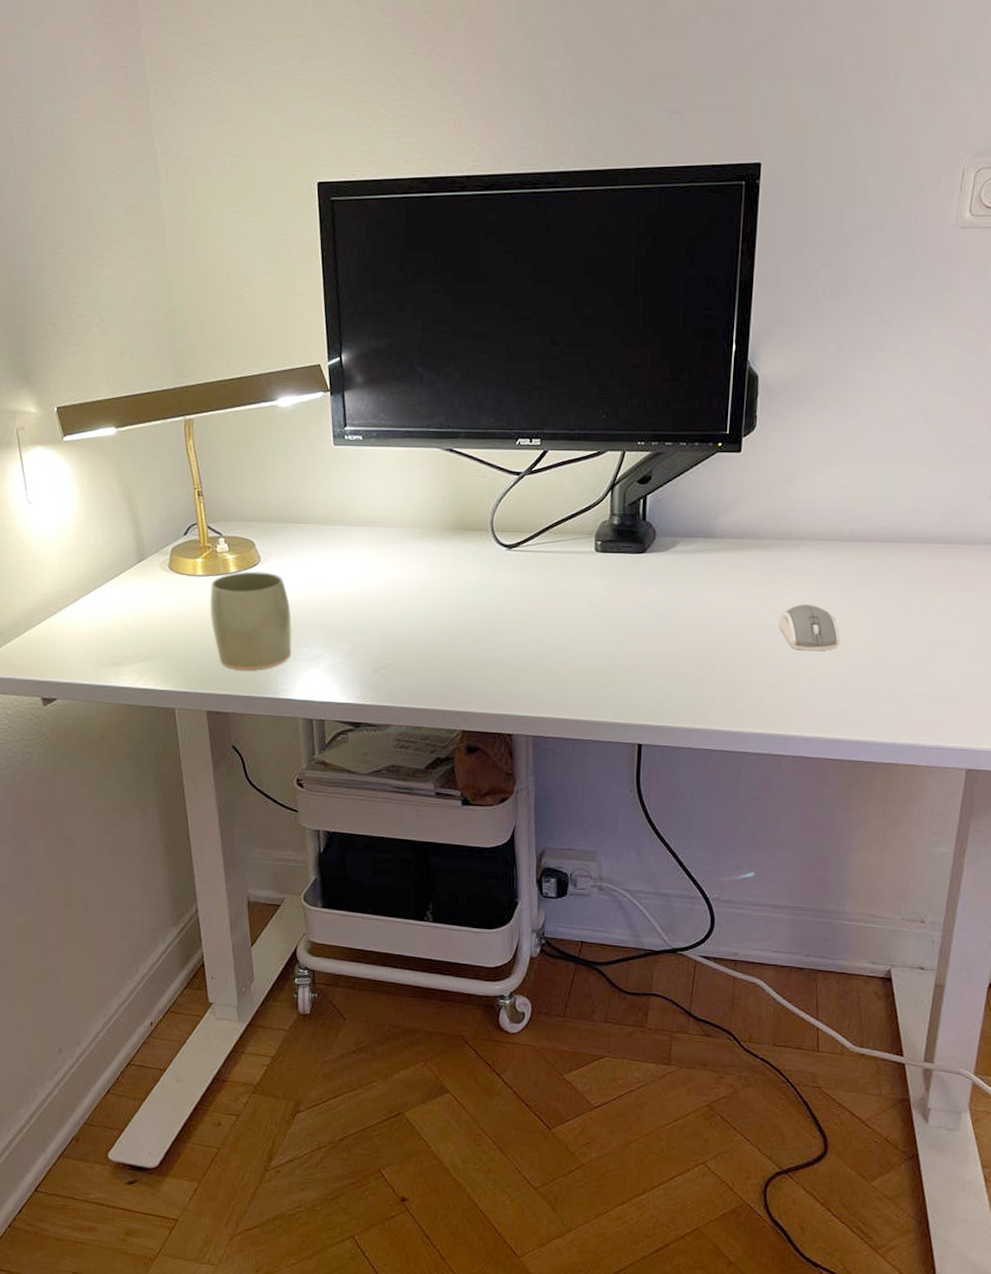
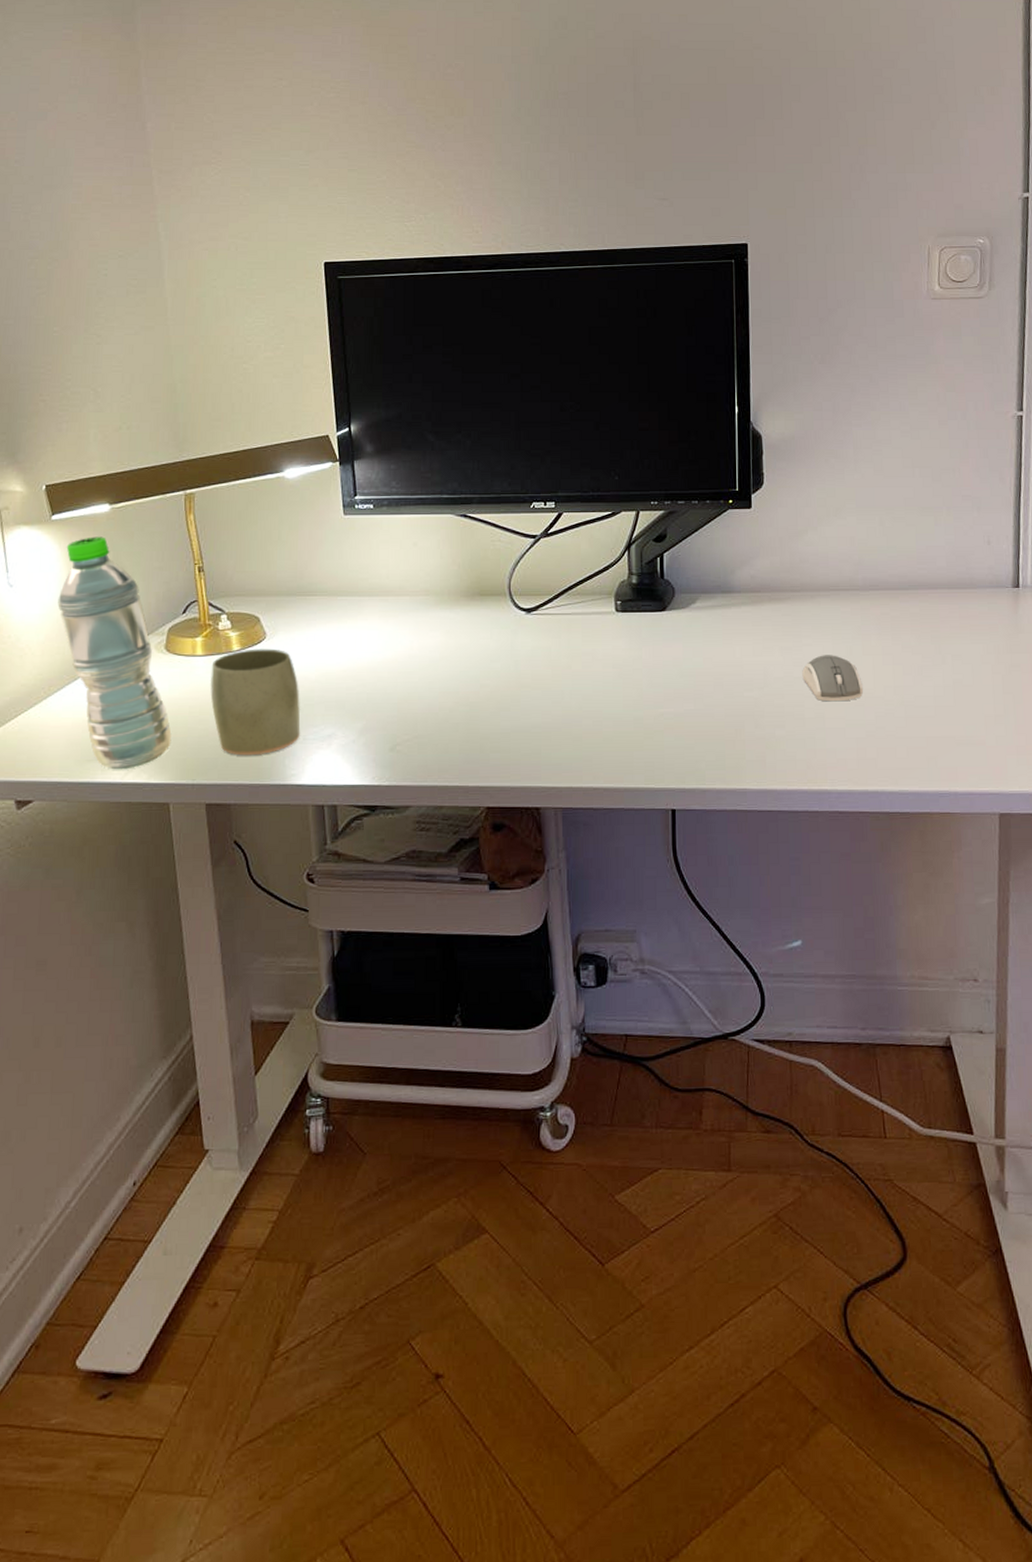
water bottle: none [71,458,176,676] -> present [57,536,172,770]

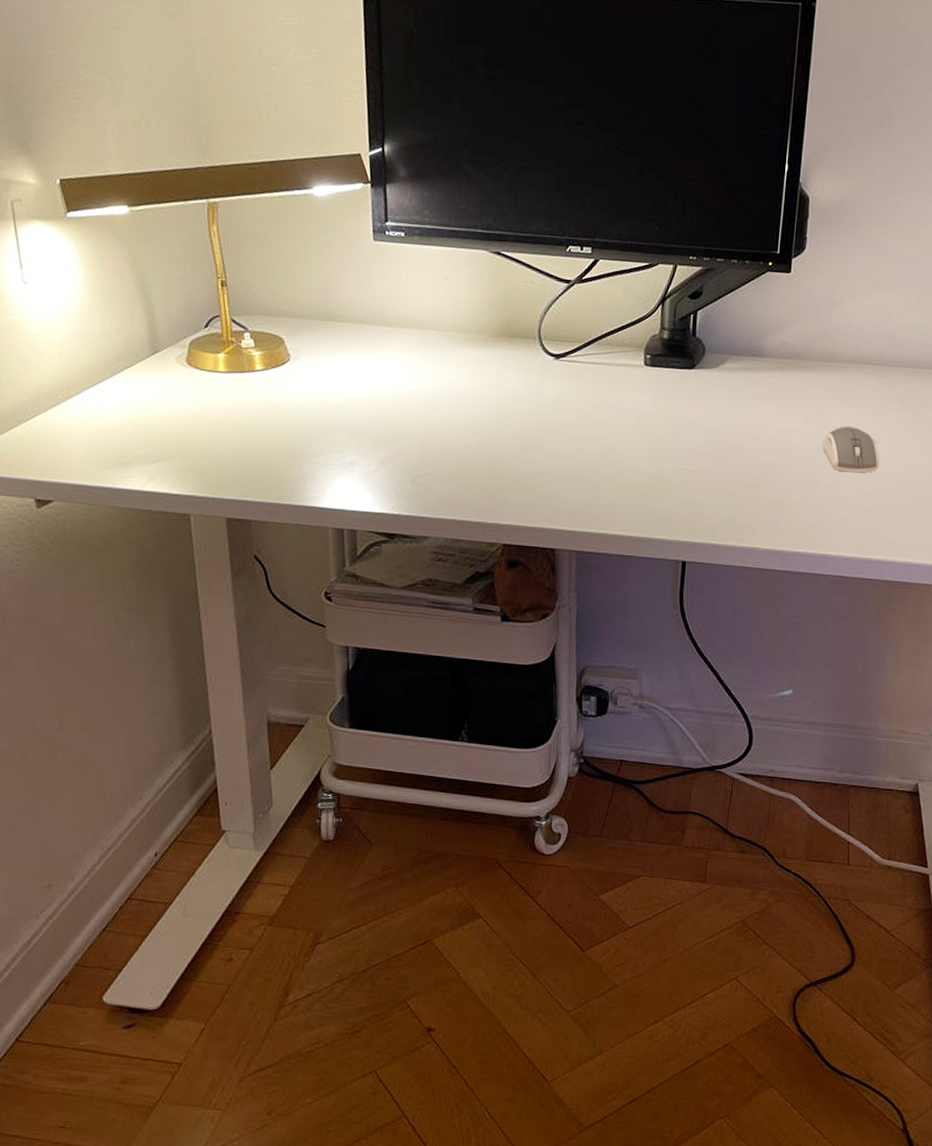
water bottle: present [57,536,172,770] -> none [74,239,193,478]
mug: present [209,648,301,756] -> none [231,370,324,476]

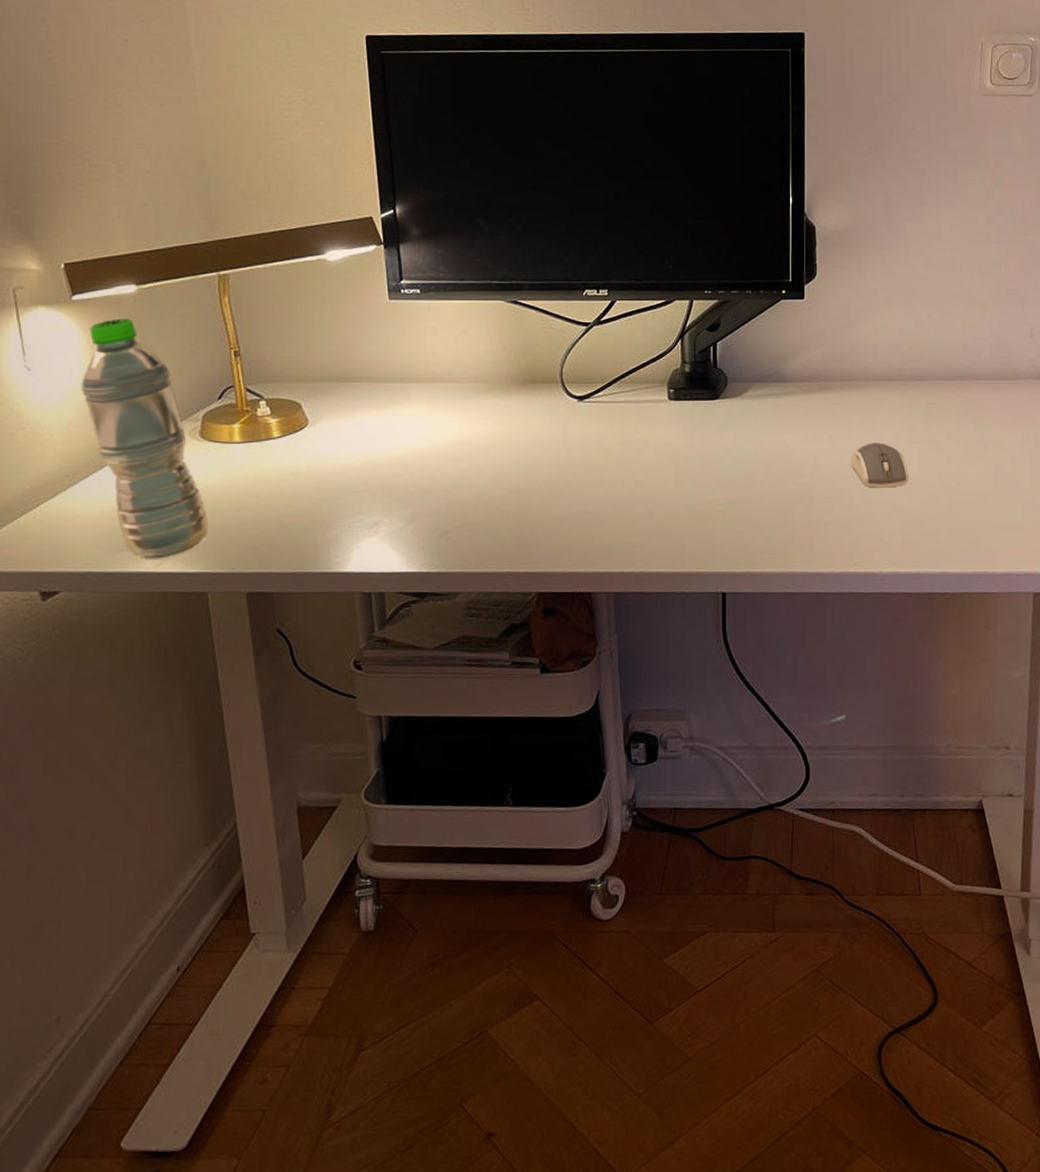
water bottle: none [74,239,193,478] -> present [81,318,209,559]

